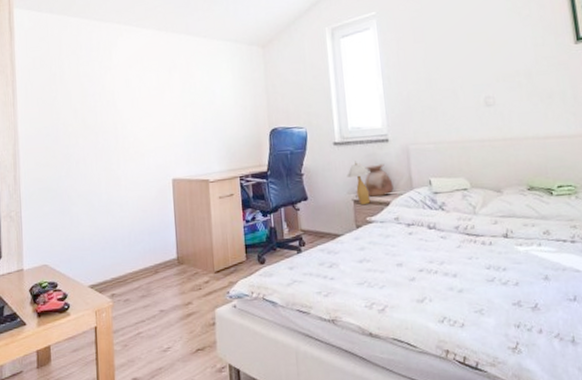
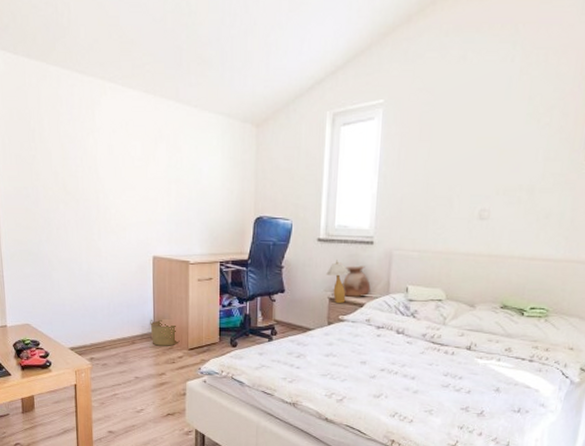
basket: none [173,244,205,273] -> present [150,319,180,346]

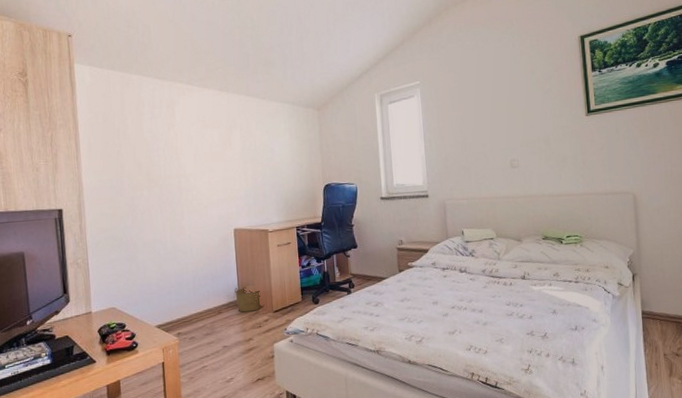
table lamp: present [326,259,350,304] -> none [392,214,412,253]
vase: present [343,265,371,298] -> none [407,216,432,246]

